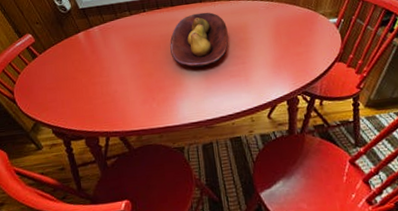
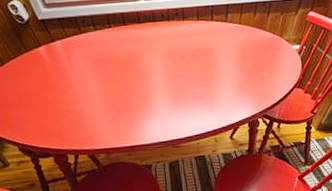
fruit bowl: present [170,12,228,68] -> none [137,31,196,89]

